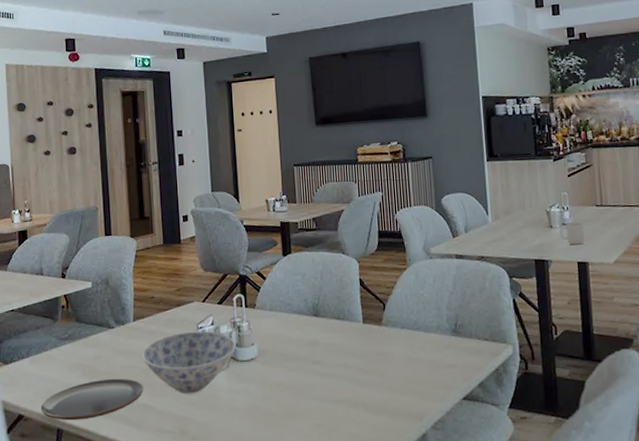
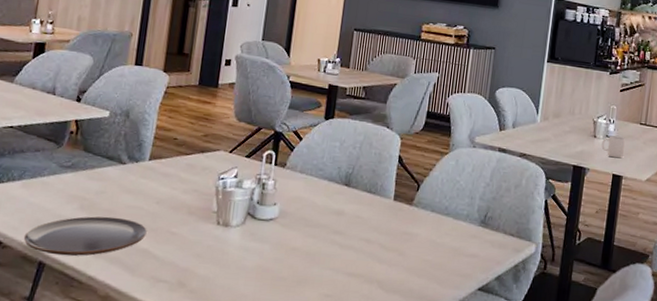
bowl: present [142,331,237,394] -> none [151,180,258,246]

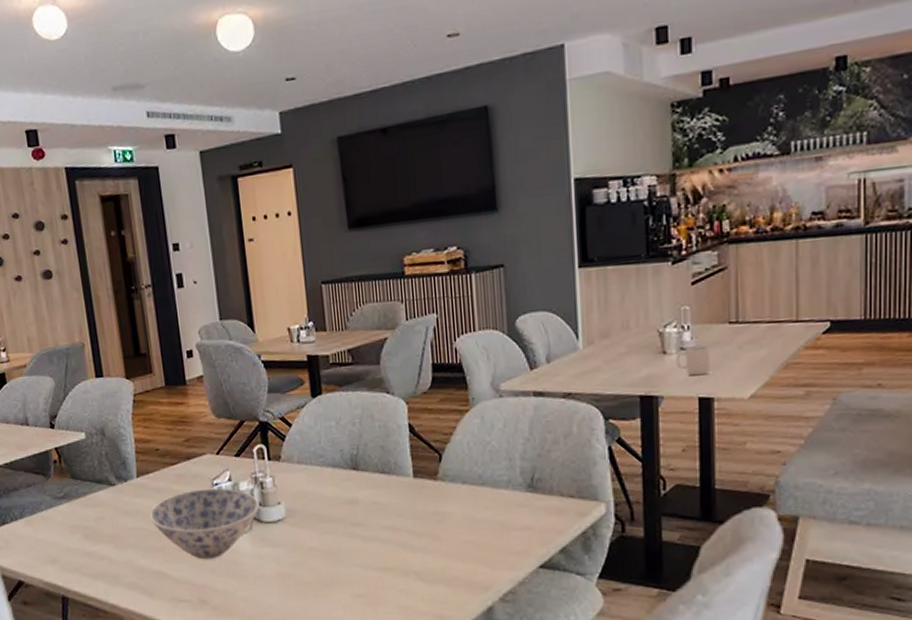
plate: present [23,216,147,256] -> none [41,541,155,588]
bowl: none [151,180,258,246] -> present [149,488,260,560]

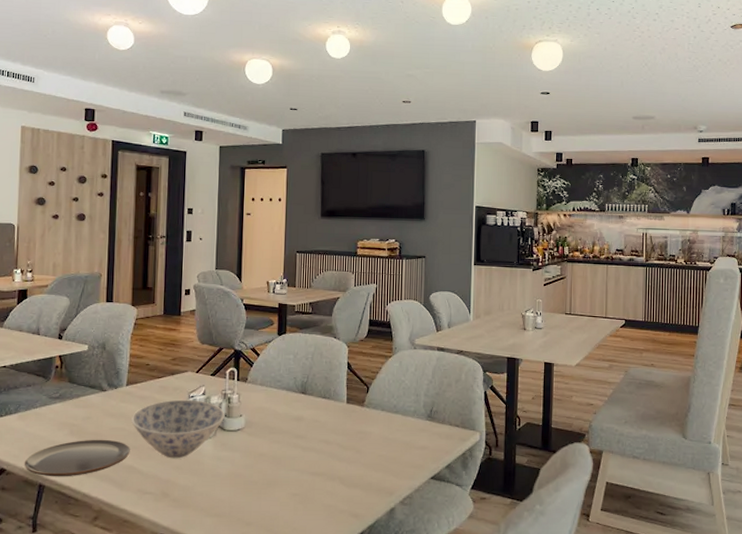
plate: none [41,541,155,588] -> present [24,439,130,477]
cup: present [676,345,710,376] -> none [532,327,553,347]

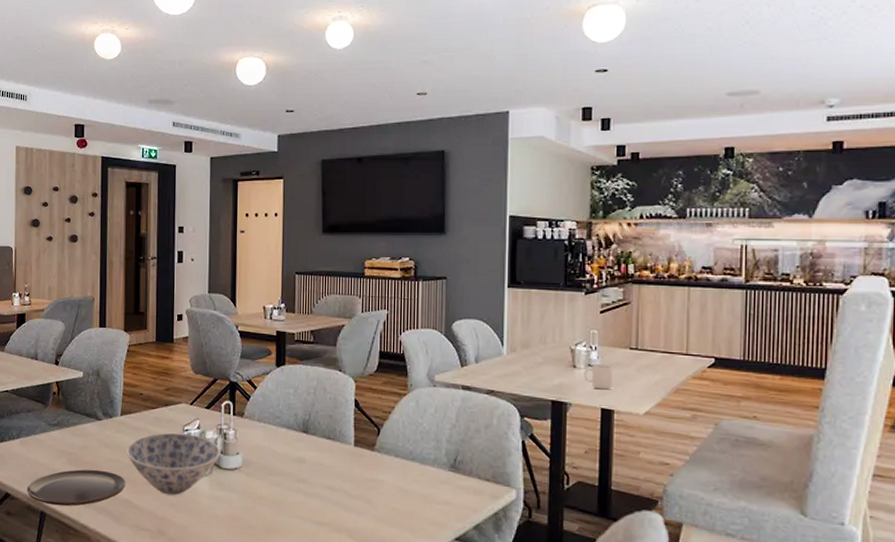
cup: none [532,327,553,347] -> present [584,364,612,390]

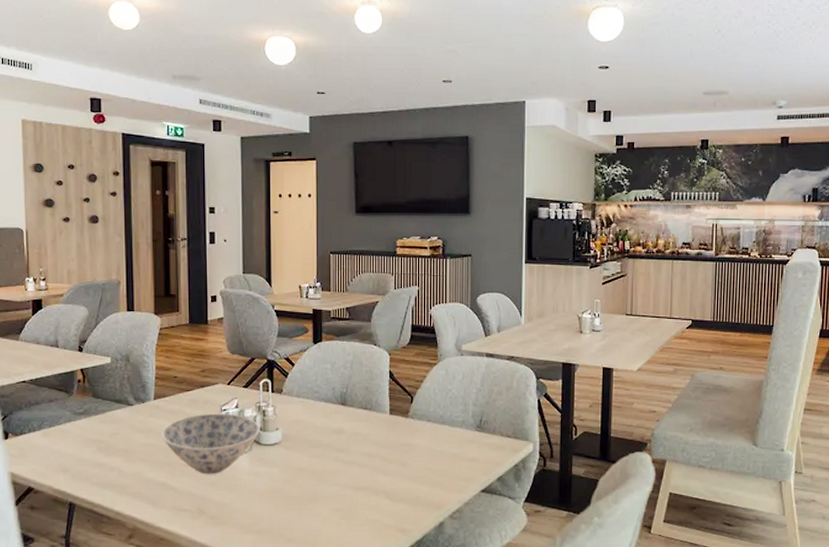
plate: present [26,469,126,506] -> none [52,455,162,495]
cup: present [584,364,612,390] -> none [589,329,612,351]

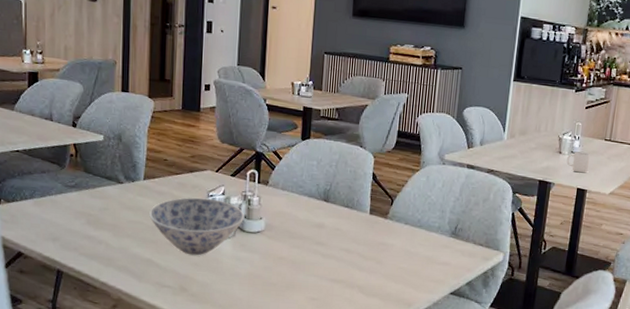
cup: none [589,329,612,351] -> present [566,151,590,173]

